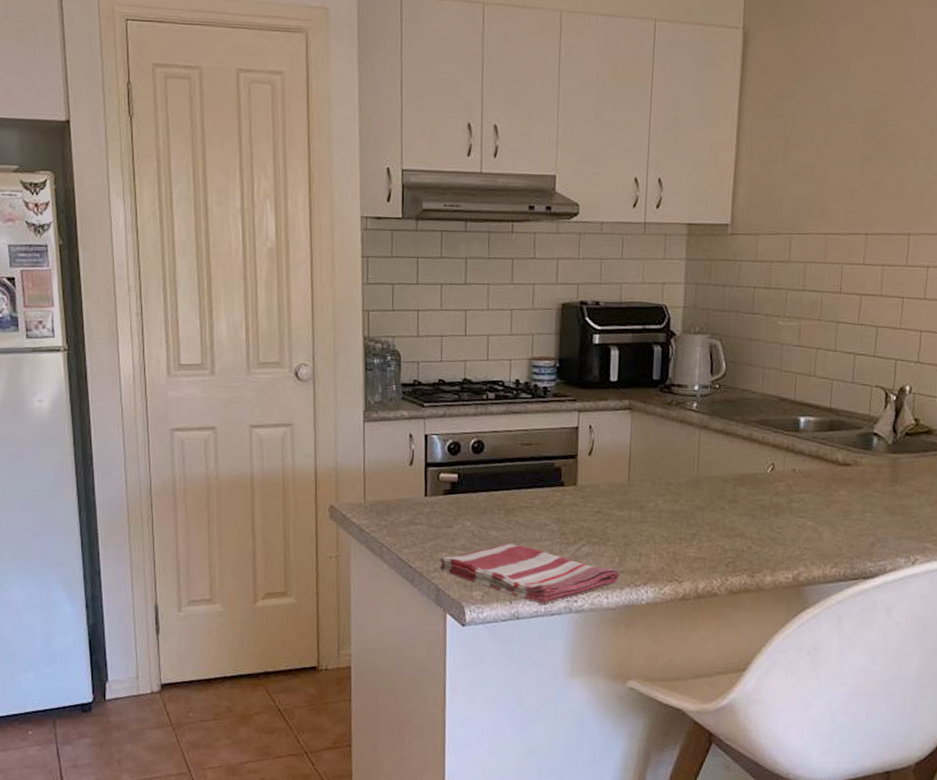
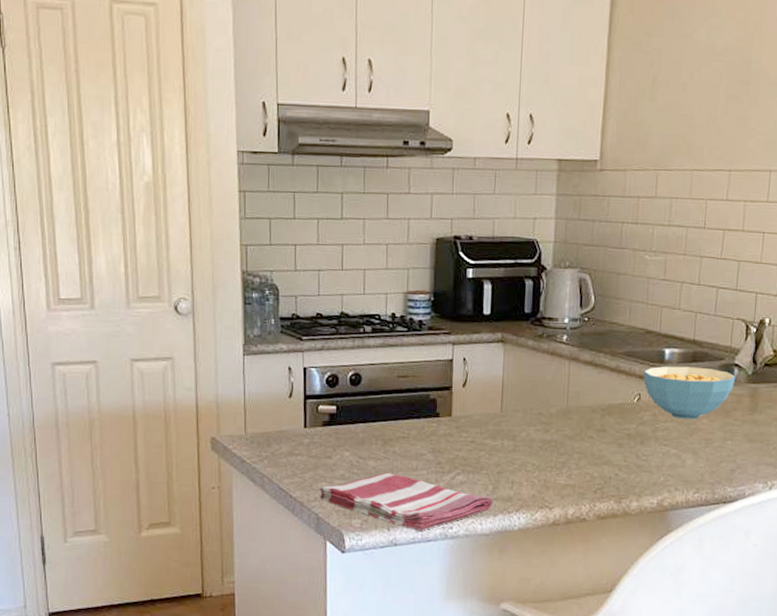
cereal bowl: none [777,434,875,491] -> present [643,366,736,420]

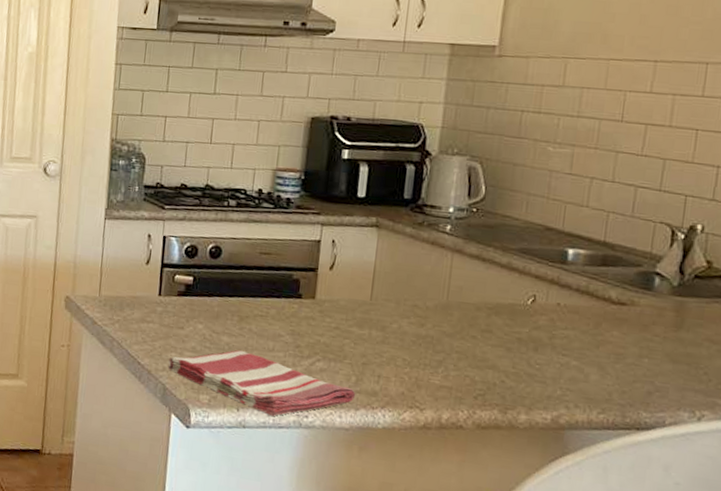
cereal bowl: present [643,366,736,420] -> none [540,267,657,330]

